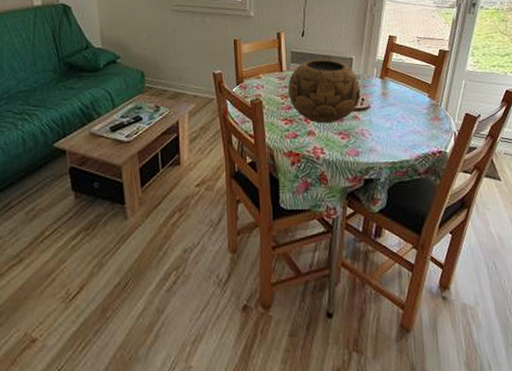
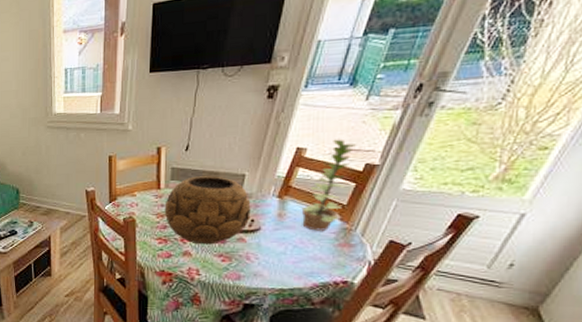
plant: none [399,29,430,107] -> present [301,139,356,231]

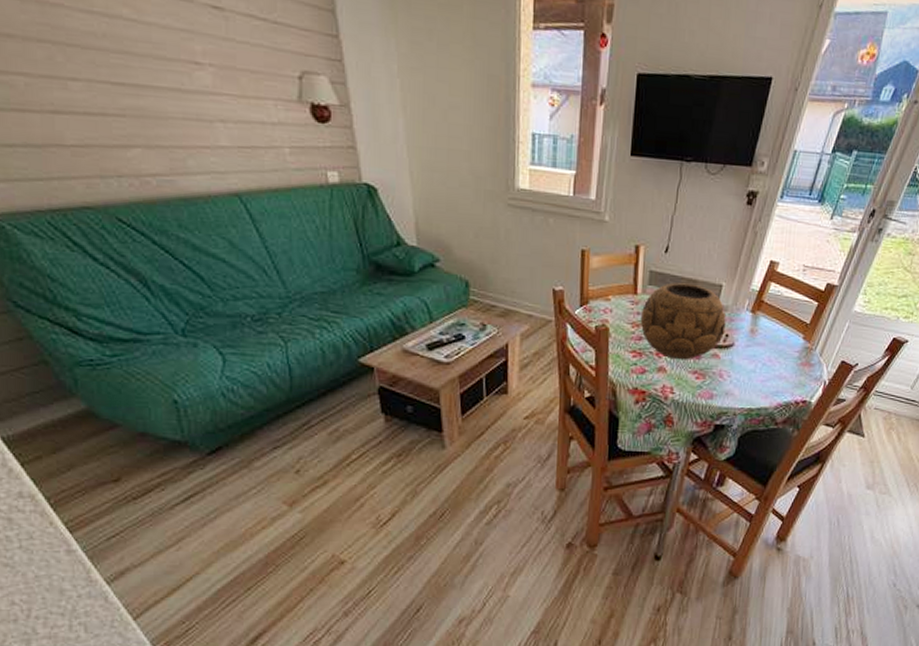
plant: present [301,139,356,231] -> none [771,255,820,349]

